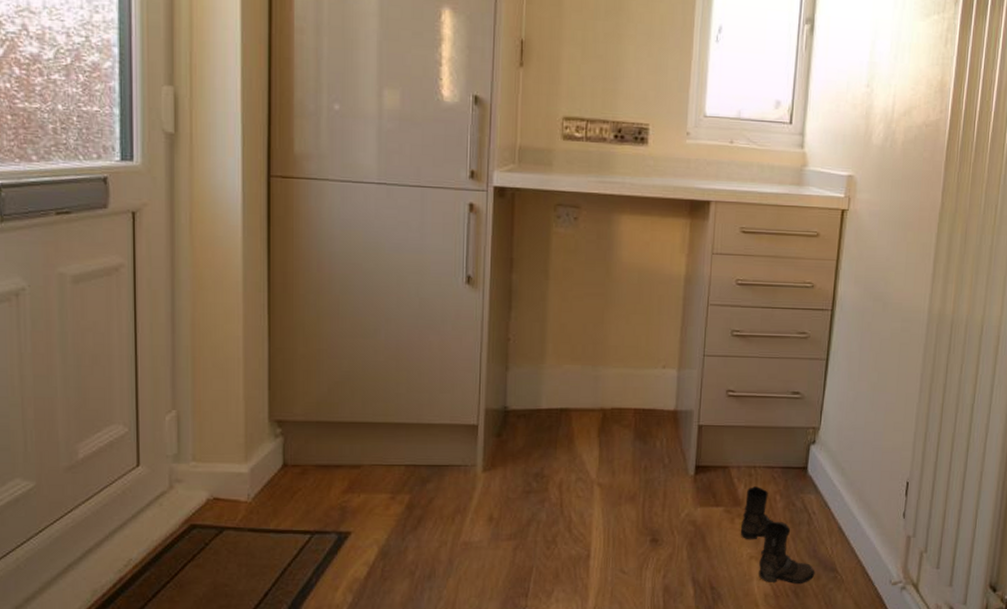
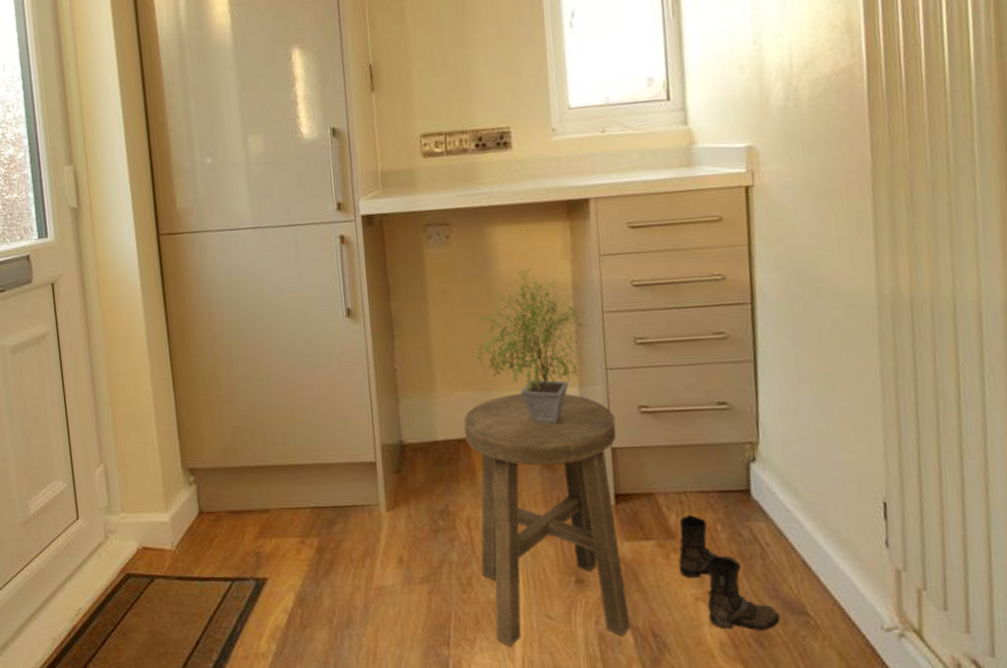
stool: none [567,371,705,597] -> present [463,394,630,646]
potted plant: none [586,257,694,401] -> present [474,268,588,425]

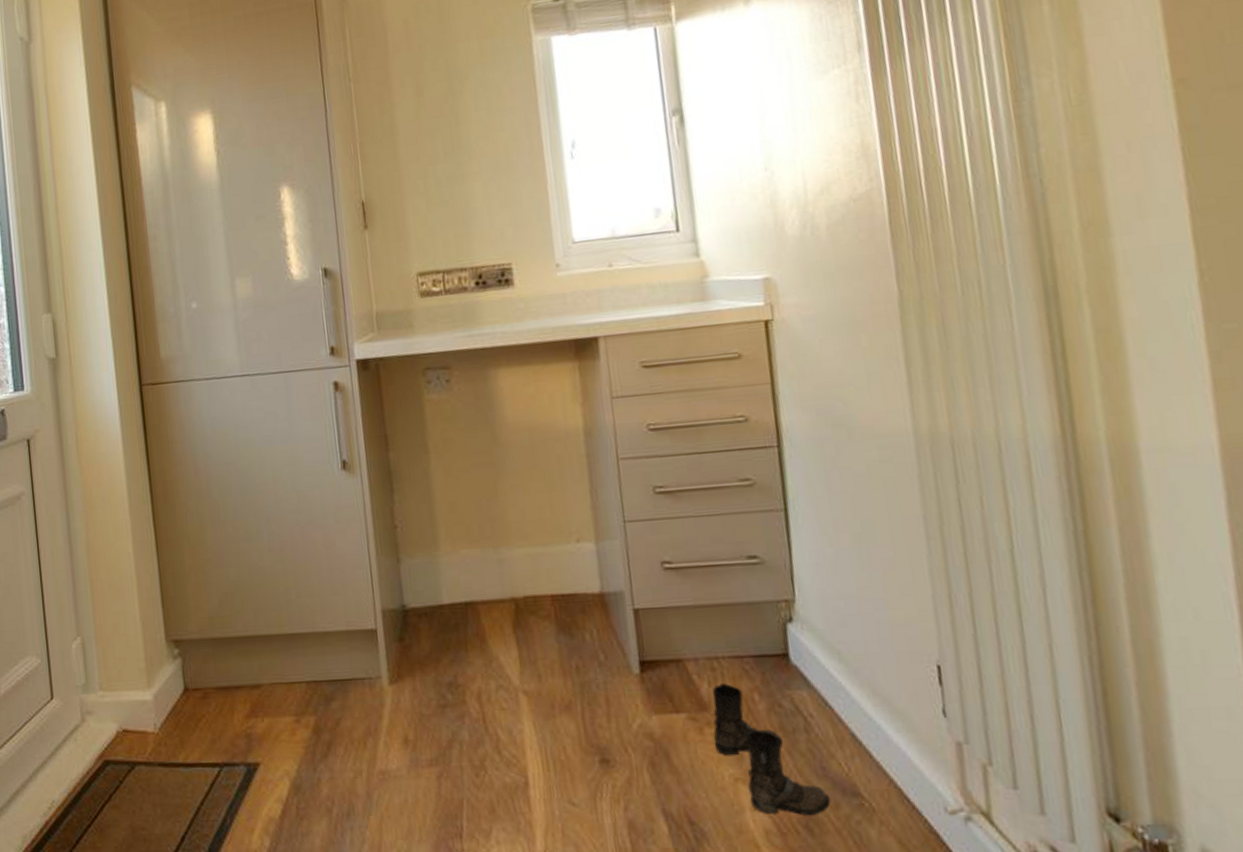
stool: present [463,394,630,646] -> none [470,550,663,838]
potted plant: present [474,268,588,425] -> none [480,413,603,584]

